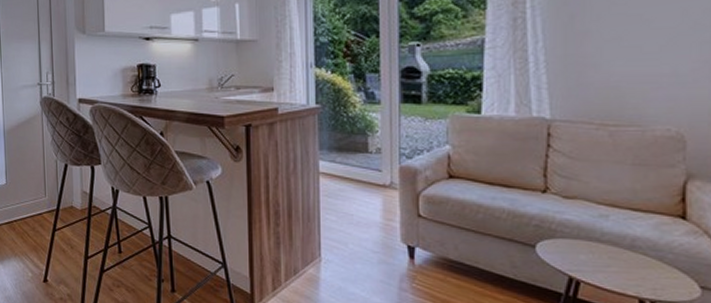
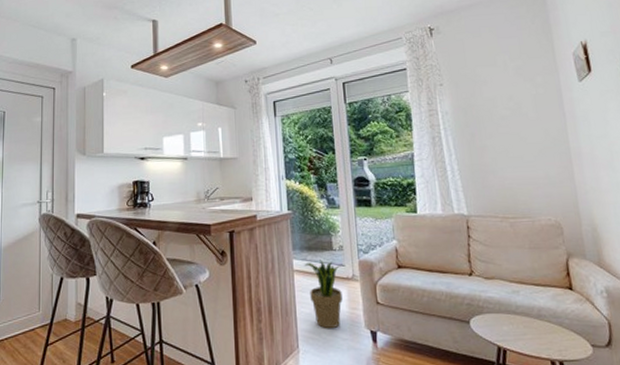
potted plant: none [332,162,379,240] -> present [304,259,343,329]

